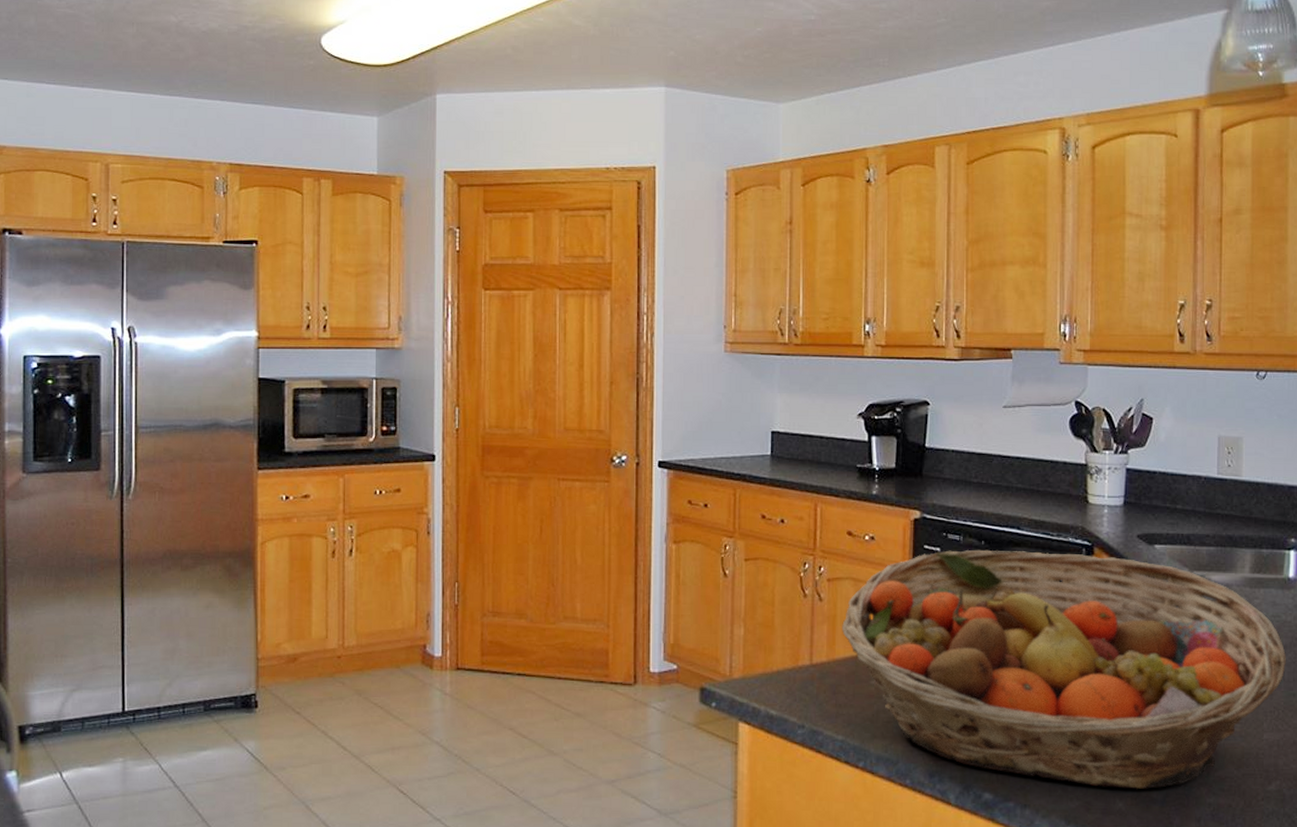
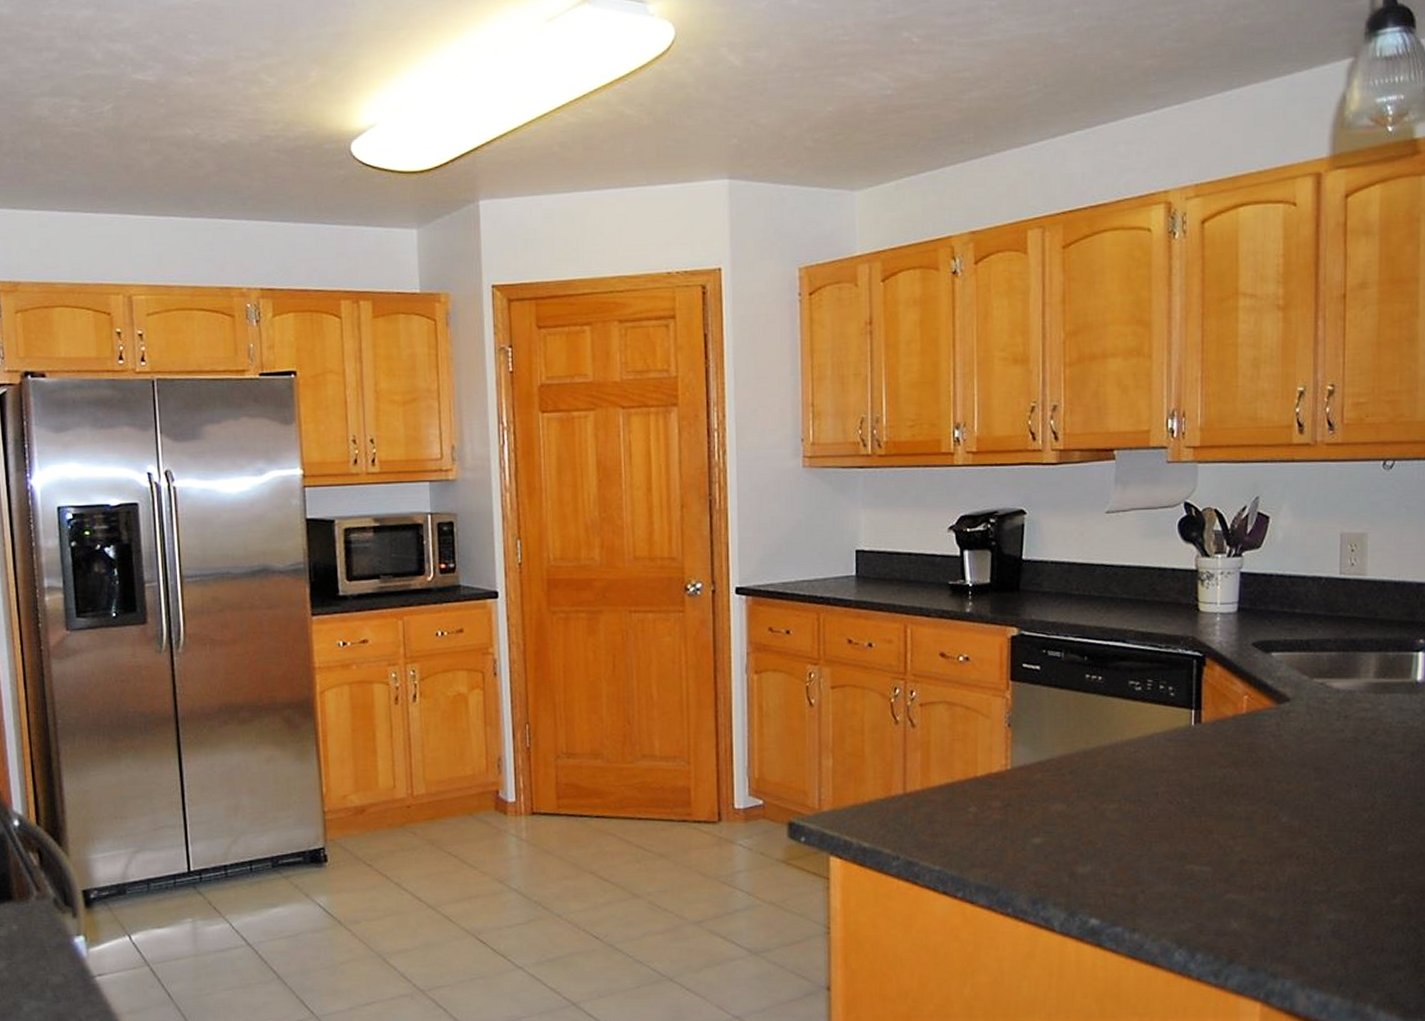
fruit basket: present [842,549,1287,789] -> none [937,665,1414,908]

